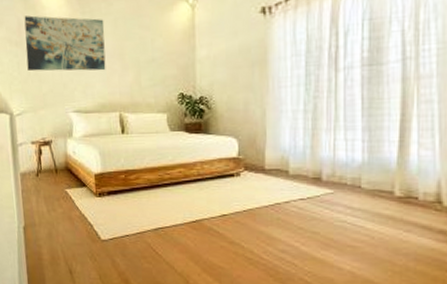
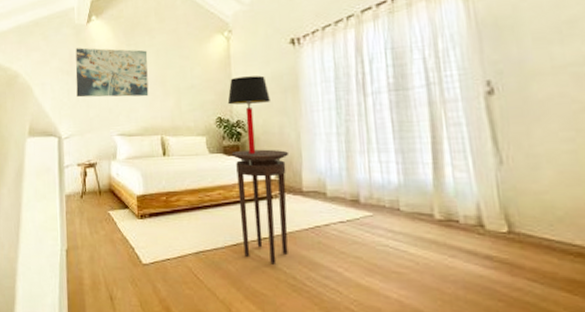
table lamp: none [190,48,236,132] -> present [227,75,270,154]
stool: none [193,126,254,240] -> present [231,149,290,265]

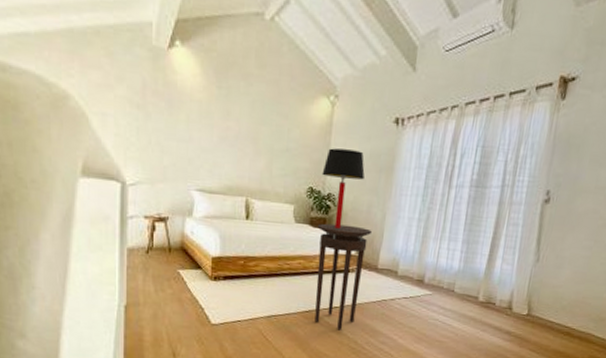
wall art: present [75,47,149,98] -> none [148,77,241,153]

